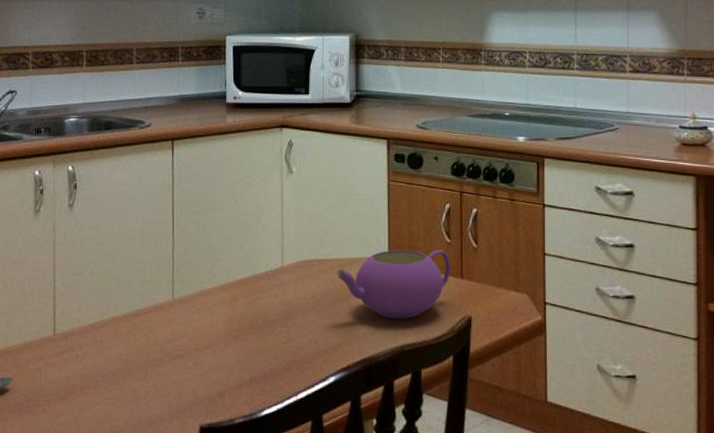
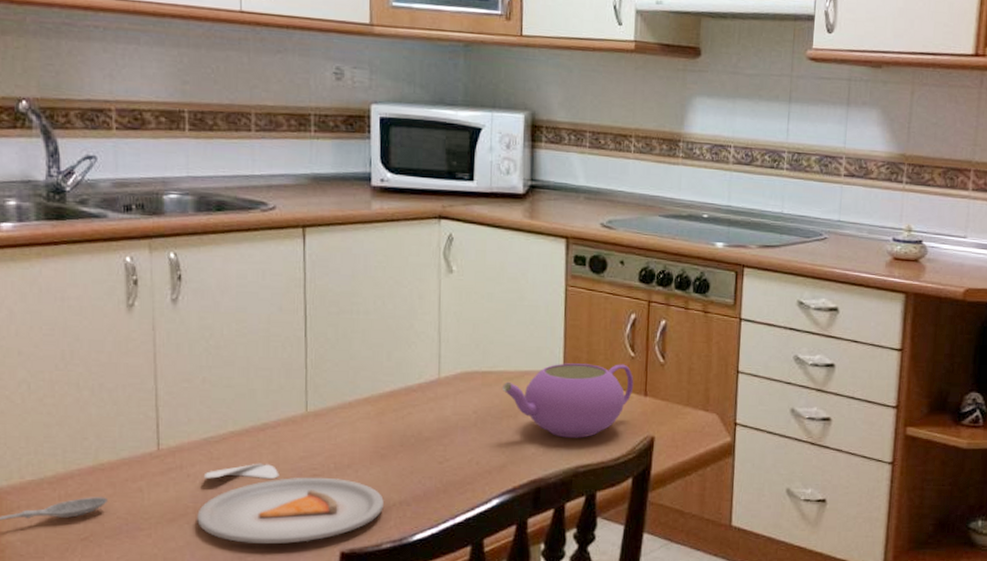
dinner plate: none [83,345,236,418] -> present [197,463,384,543]

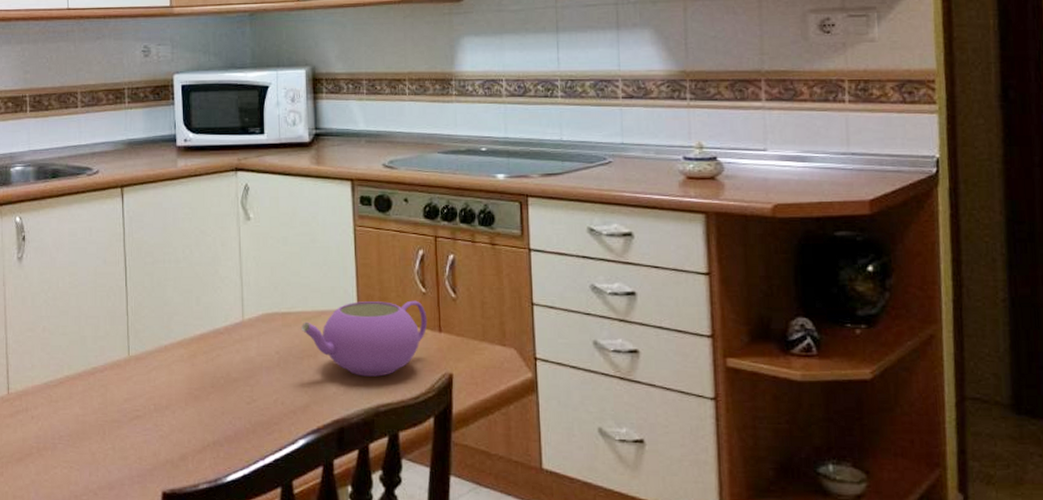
dinner plate: present [197,463,384,543] -> none [40,405,199,483]

